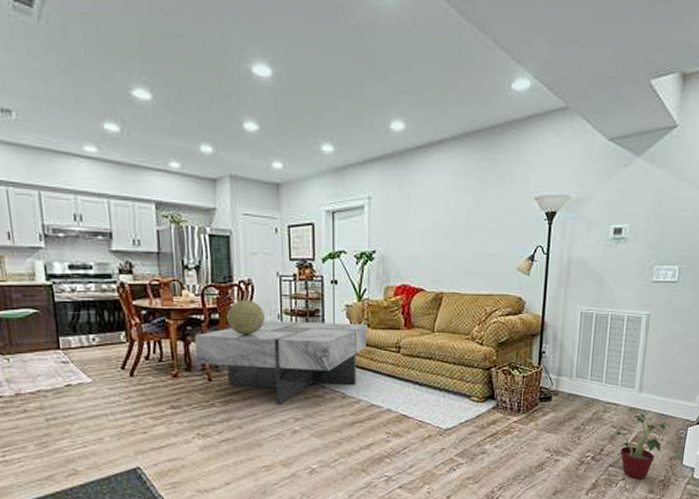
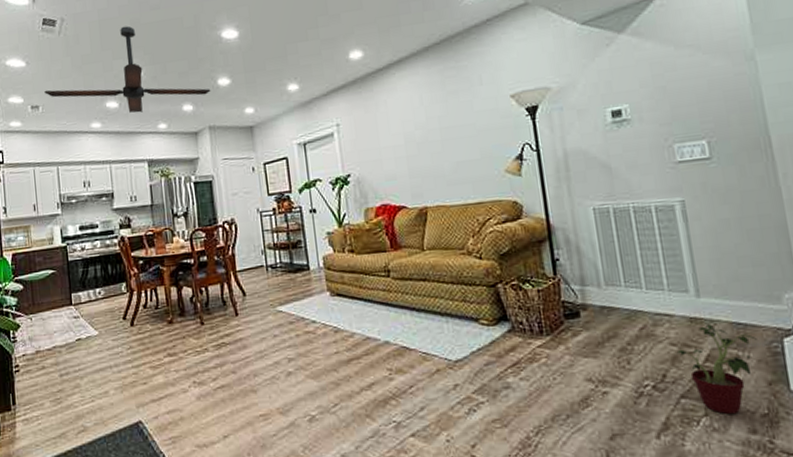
ceiling fan: none [19,29,235,144] -> present [44,25,211,113]
coffee table: present [194,321,368,404] -> none [186,250,353,344]
decorative sphere: present [226,300,266,335] -> none [214,239,250,275]

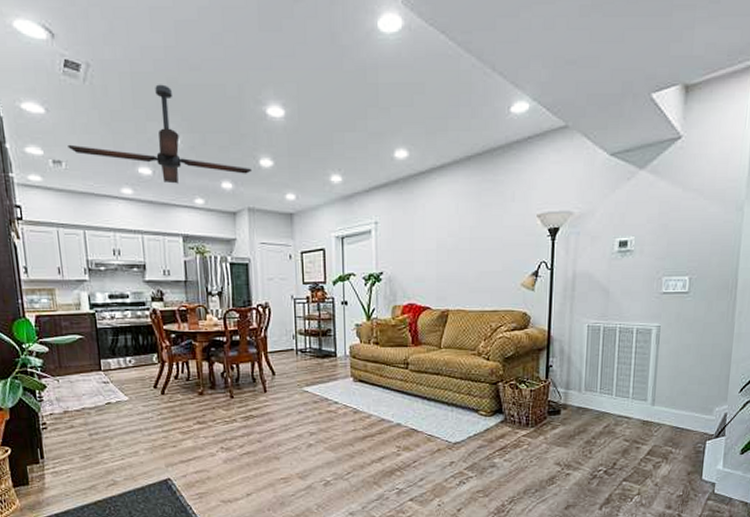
potted plant: present [676,324,757,415] -> none [627,426,688,495]

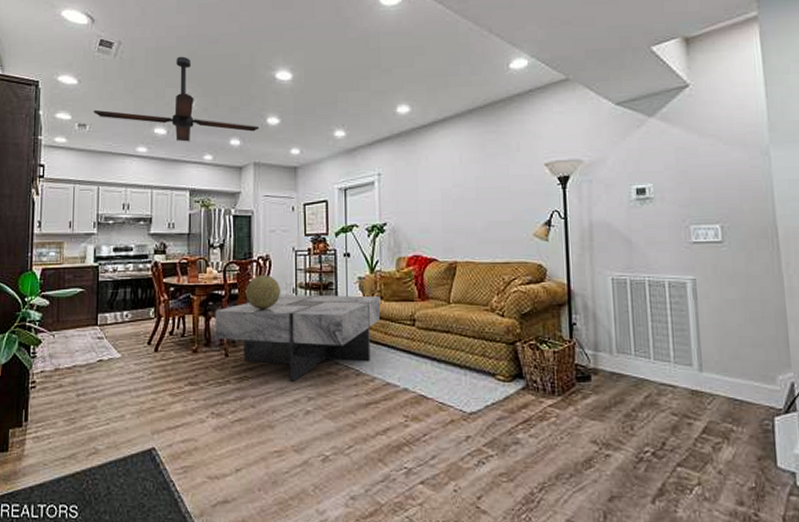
coffee table: none [217,340,377,419] -> present [215,294,381,382]
decorative sphere: none [246,322,282,355] -> present [245,275,281,309]

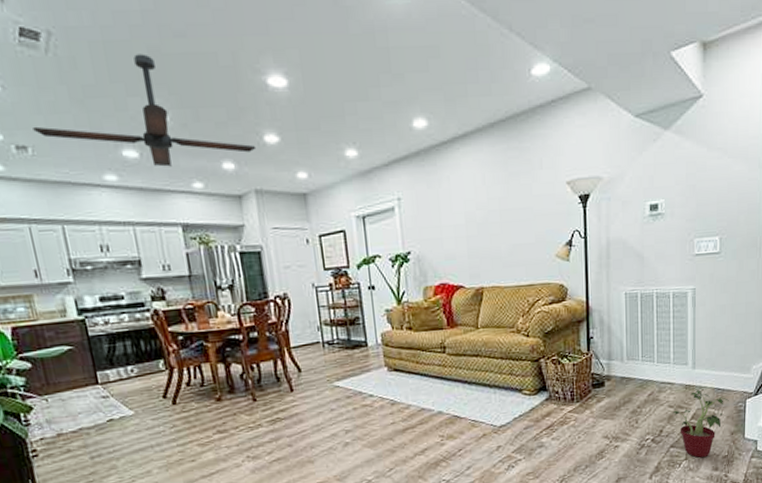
coffee table: present [215,294,381,382] -> none [234,327,411,418]
decorative sphere: present [245,275,281,309] -> none [265,314,305,351]
potted plant: none [677,398,751,486] -> present [672,390,729,458]

